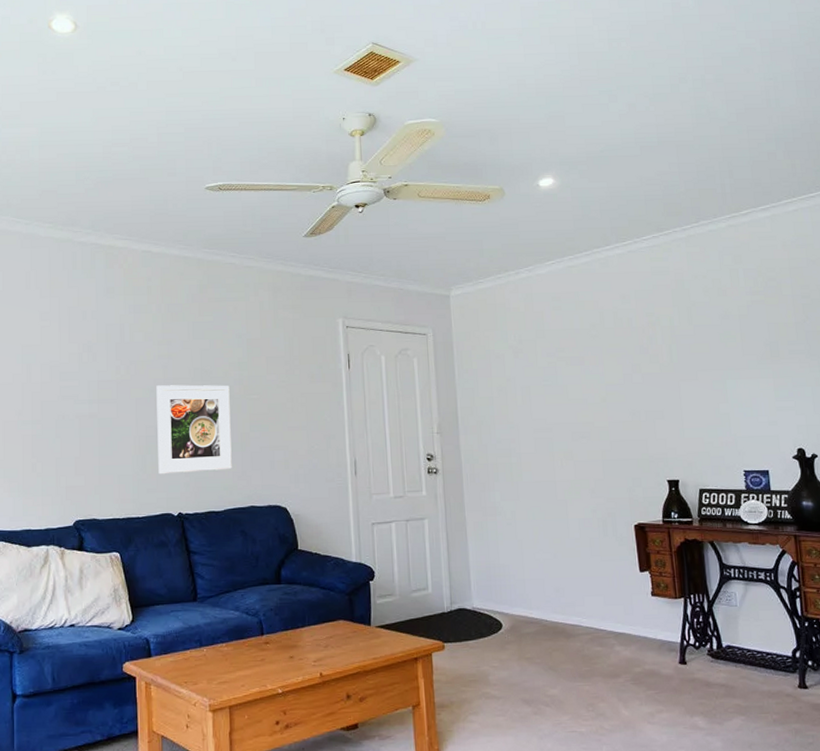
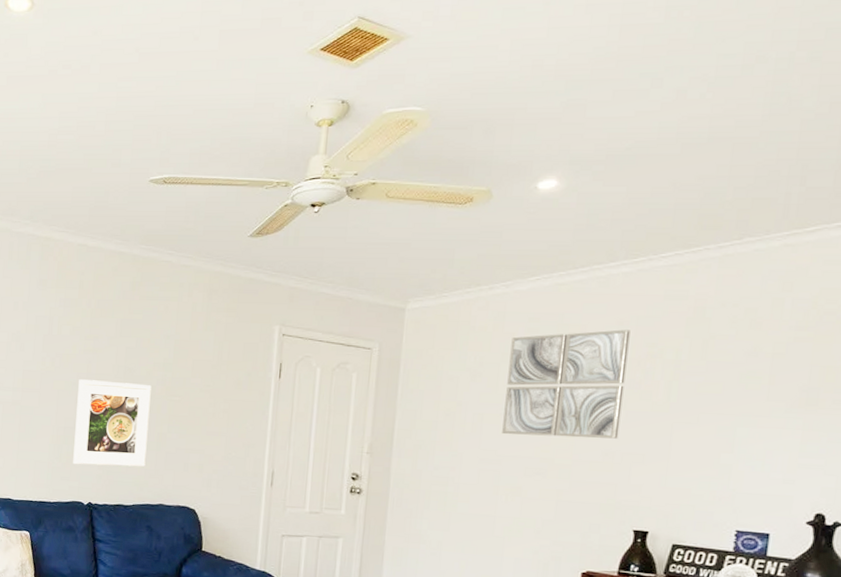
wall art: none [541,303,640,404] -> present [502,329,631,439]

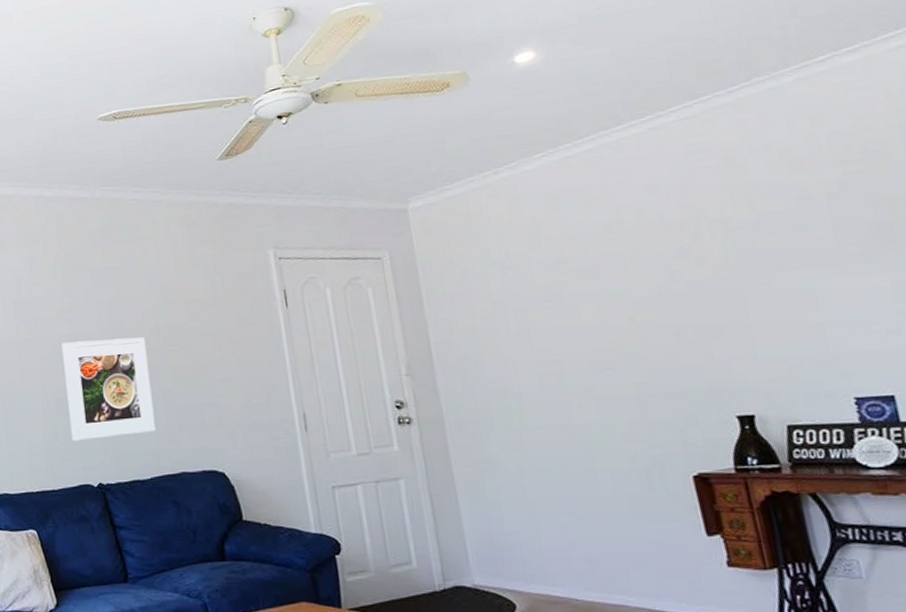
wall art: present [502,329,631,439] -> none [533,193,686,330]

